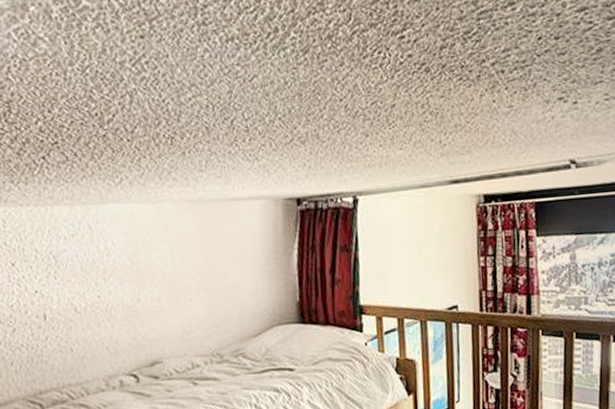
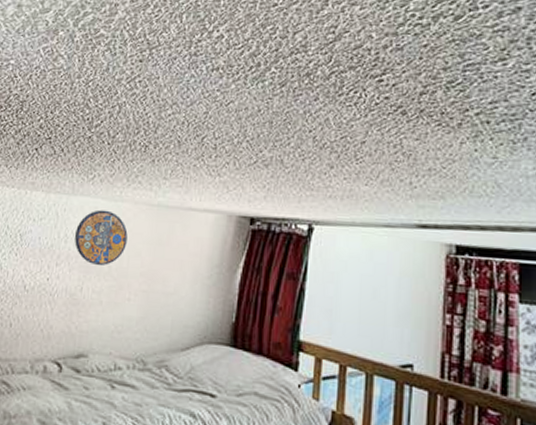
manhole cover: none [116,214,176,274] -> present [74,210,128,266]

